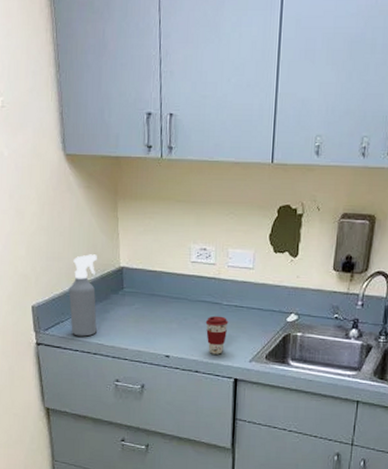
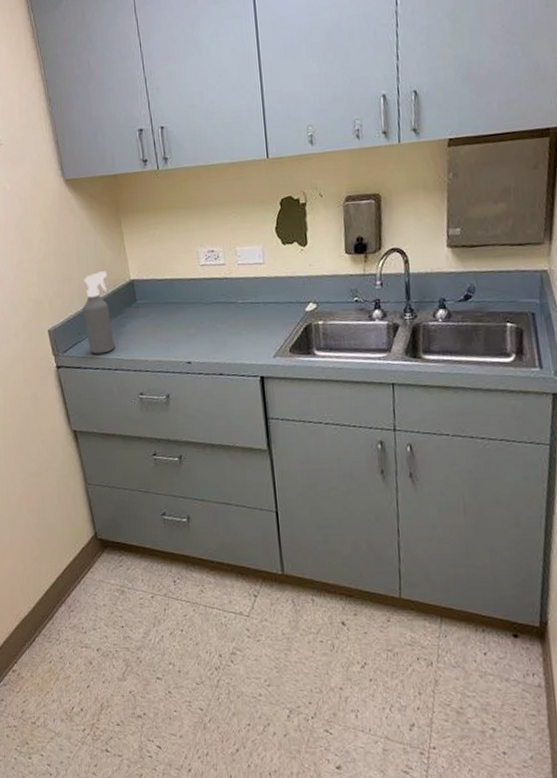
coffee cup: present [205,315,229,355] -> none [223,315,247,355]

